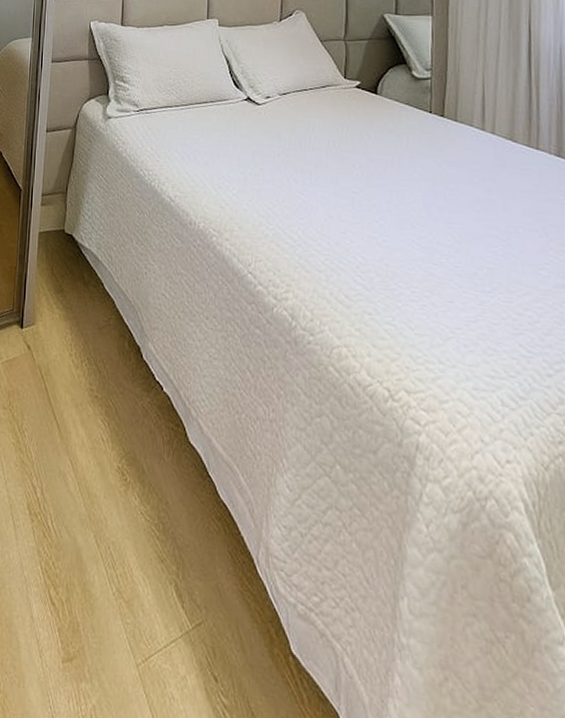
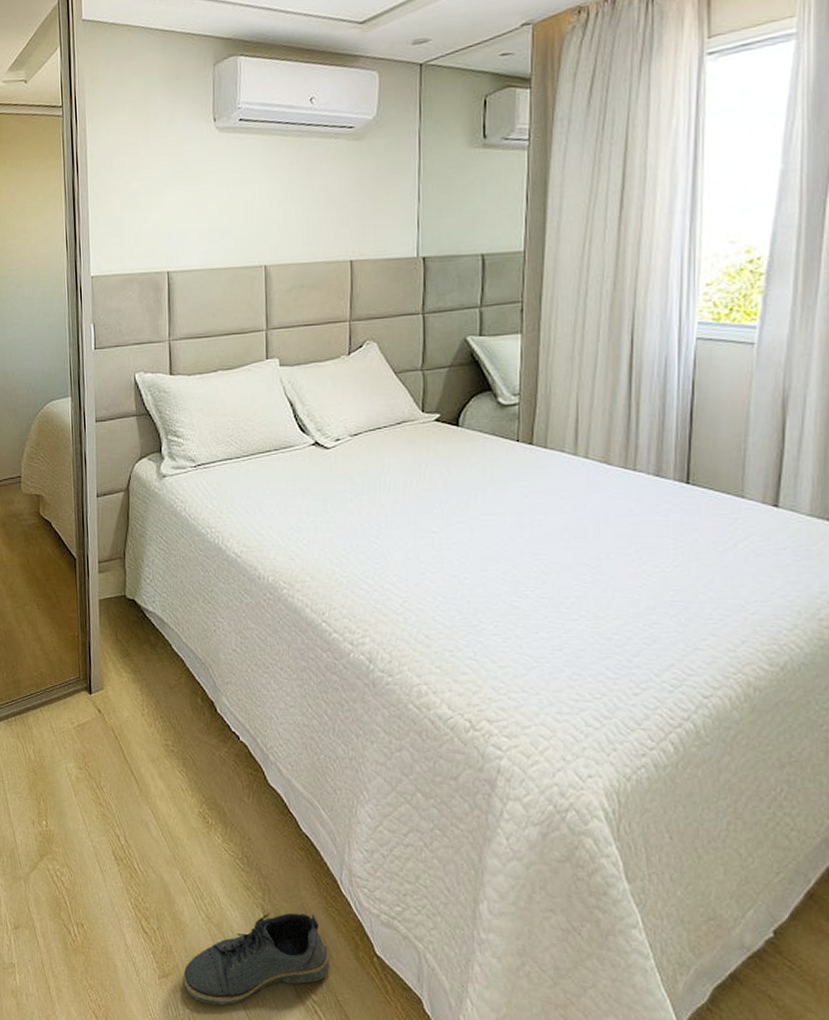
shoe: none [88,590,243,703] -> present [183,911,330,1006]

